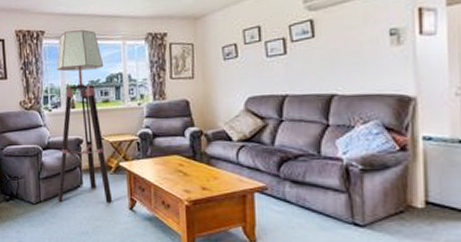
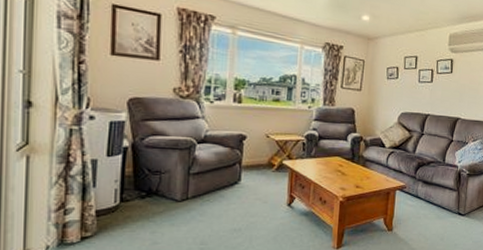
floor lamp: present [56,29,112,203] -> none [209,22,279,199]

